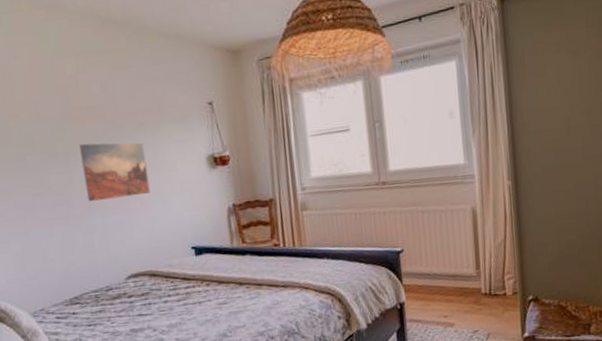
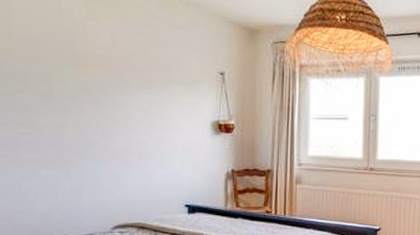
wall art: present [79,142,151,201] -> none [79,90,150,149]

